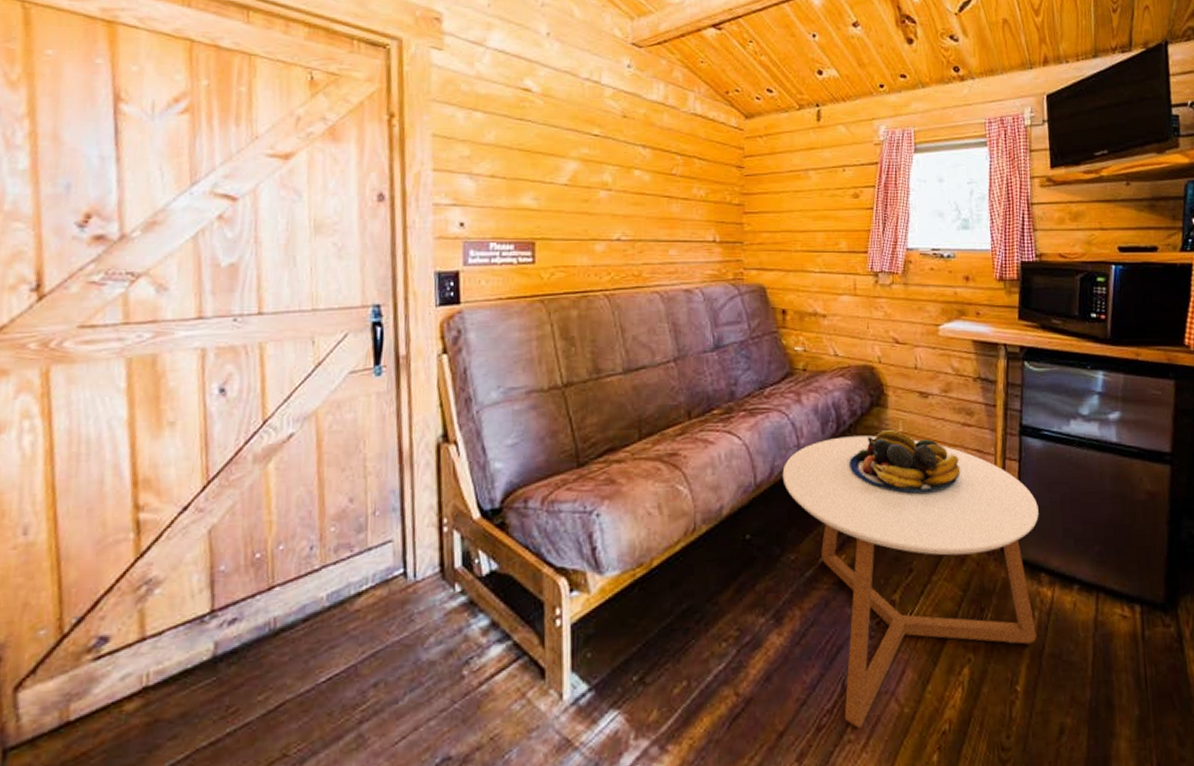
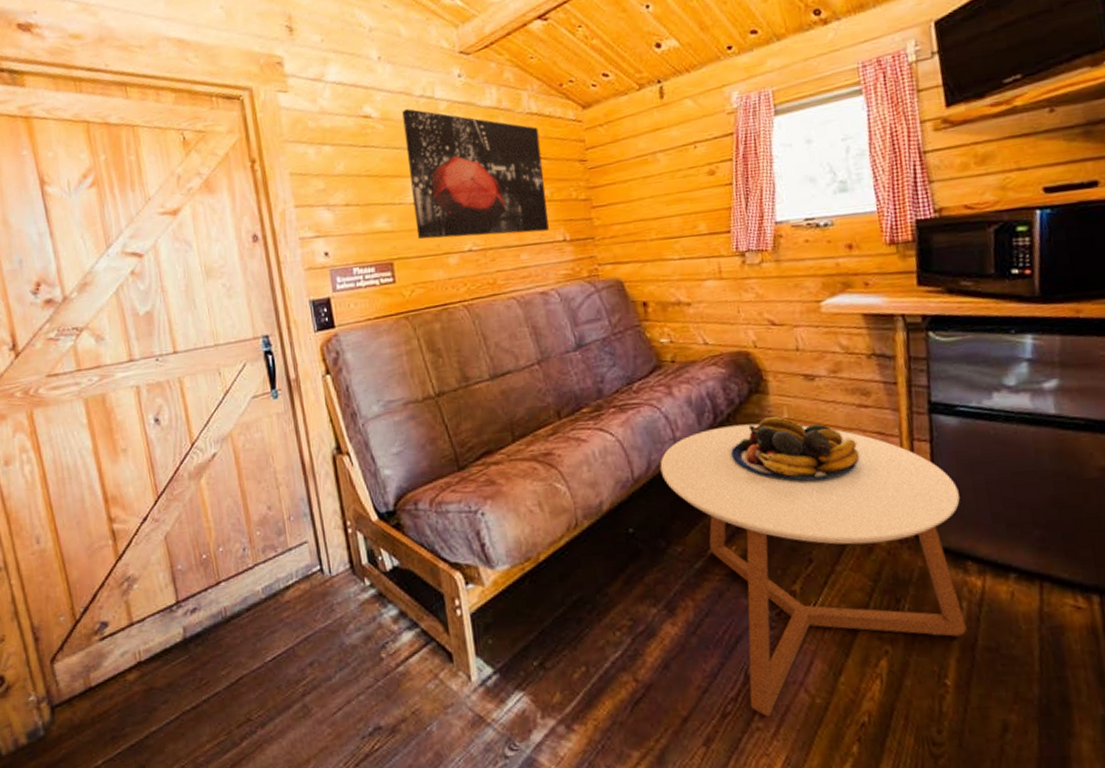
wall art: none [564,89,701,230] -> present [402,109,549,240]

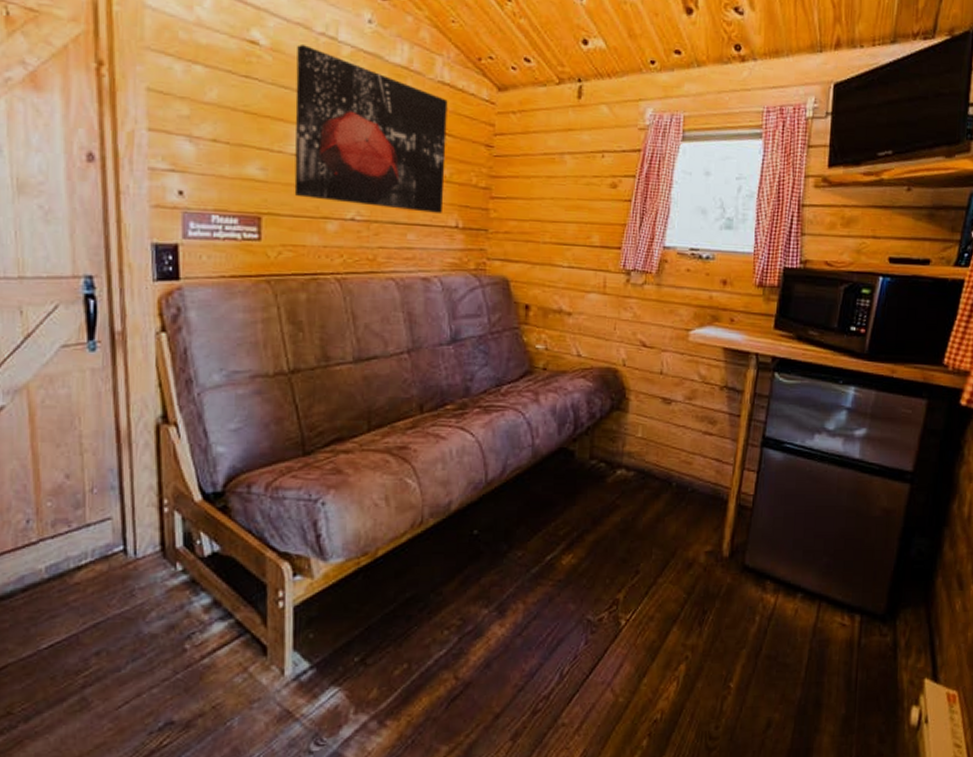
coffee table: present [660,423,967,718] -> none [514,439,772,715]
fruit bowl: present [730,416,860,482] -> none [583,435,697,499]

